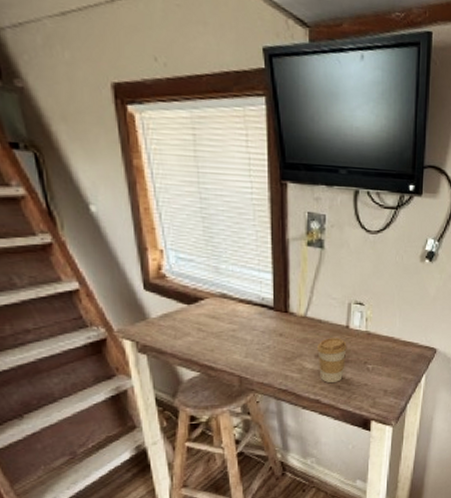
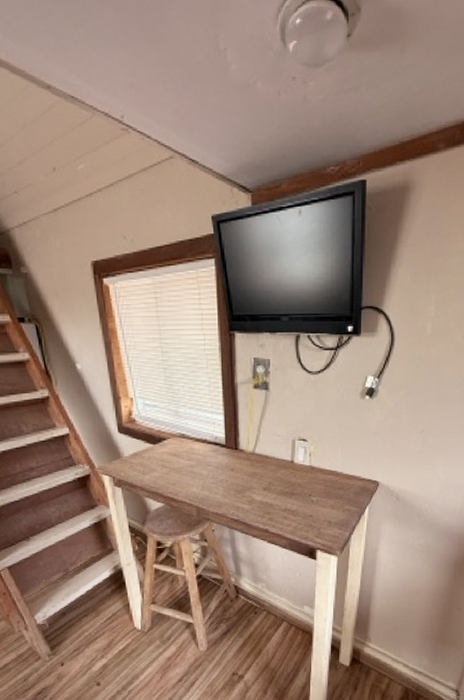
coffee cup: present [317,338,347,384] -> none [265,472,292,514]

